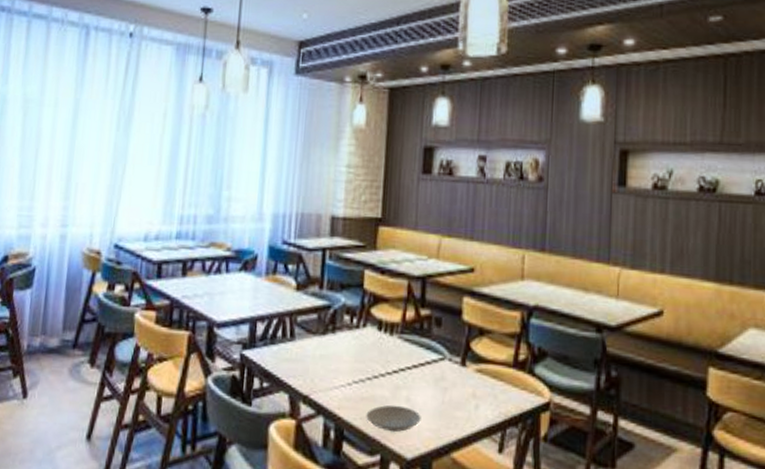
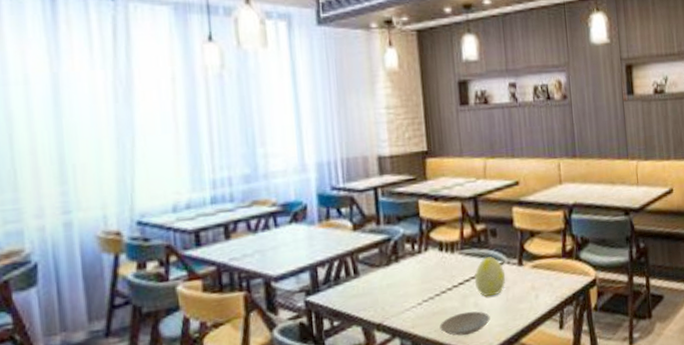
decorative egg: none [411,348,445,394] -> present [475,256,506,297]

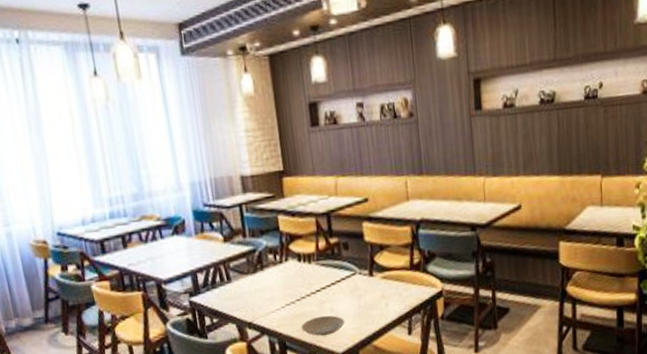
decorative egg: present [475,256,506,297] -> none [330,267,358,304]

